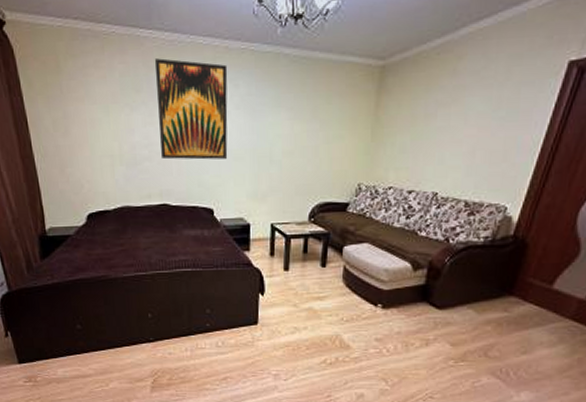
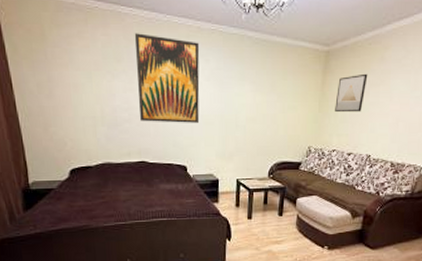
wall art: none [392,91,435,141] -> present [335,73,368,113]

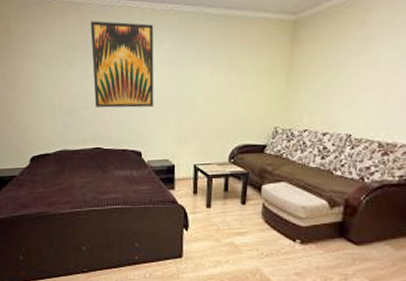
wall art: present [335,73,368,113] -> none [306,41,345,88]

